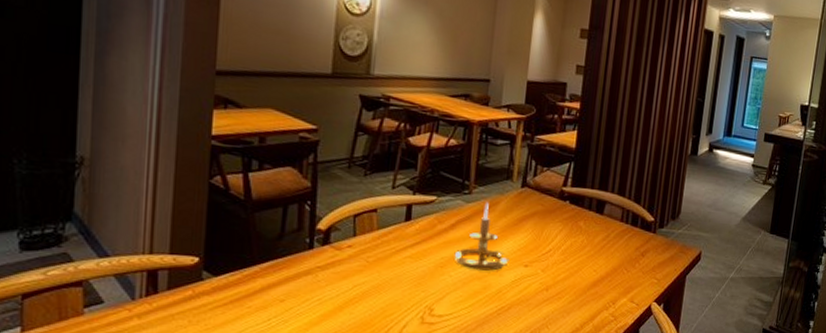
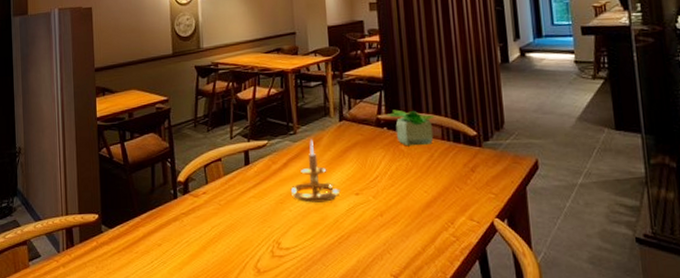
potted plant: none [571,184,619,225] -> present [386,109,435,147]

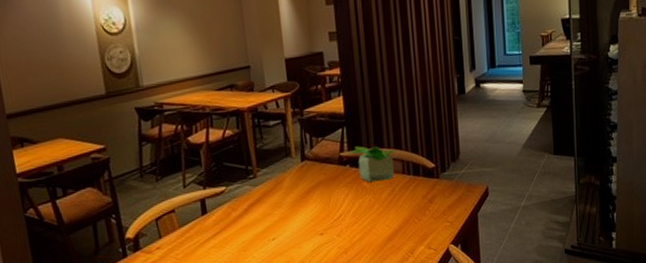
candle holder: present [290,139,341,203] -> none [253,182,305,247]

